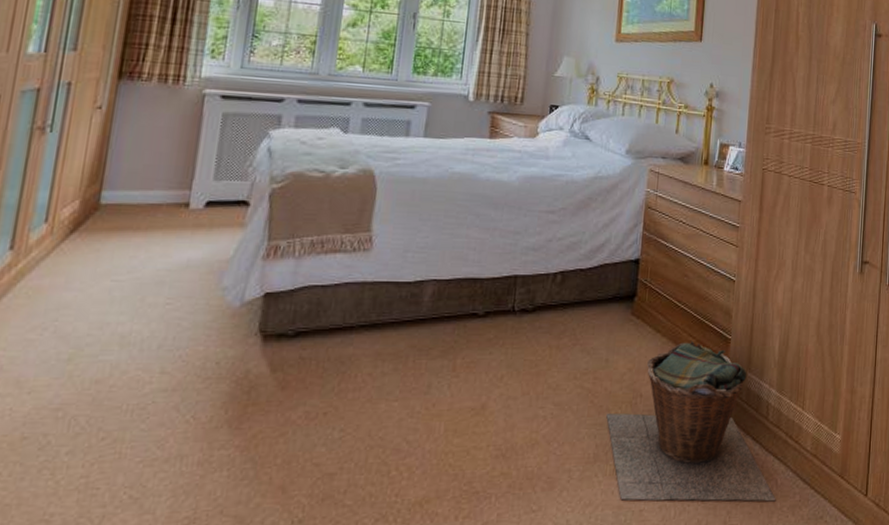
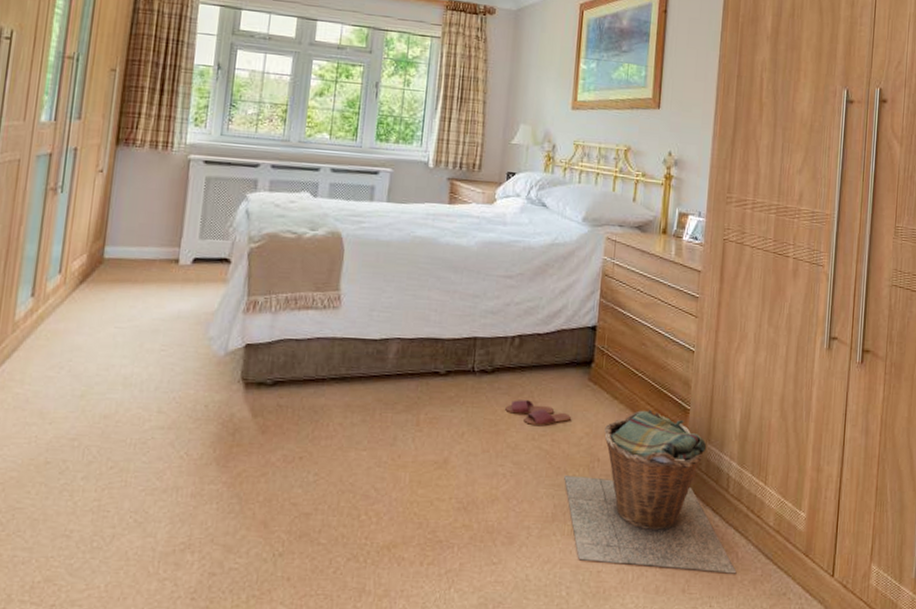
slippers: none [546,338,615,365] -> present [505,400,572,426]

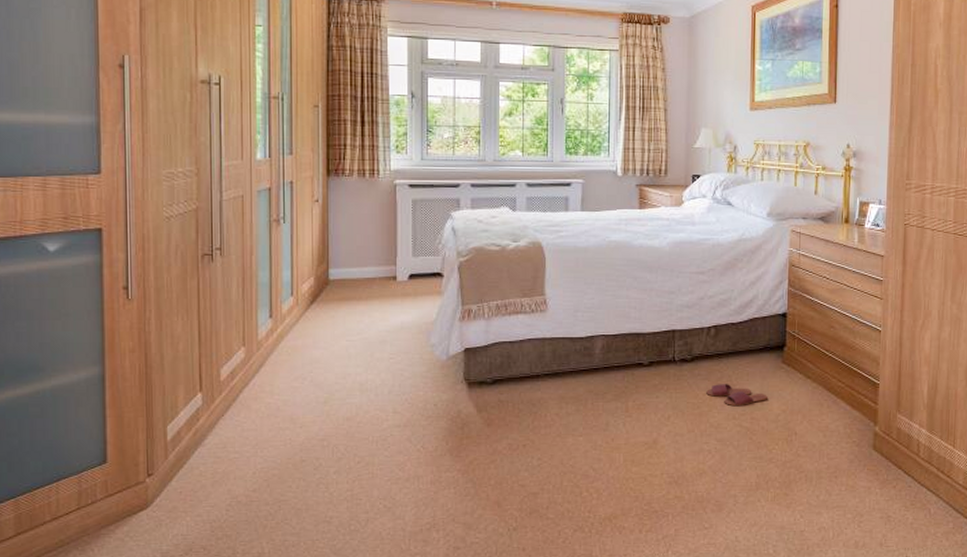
laundry basket: present [564,409,737,574] -> none [765,386,930,528]

